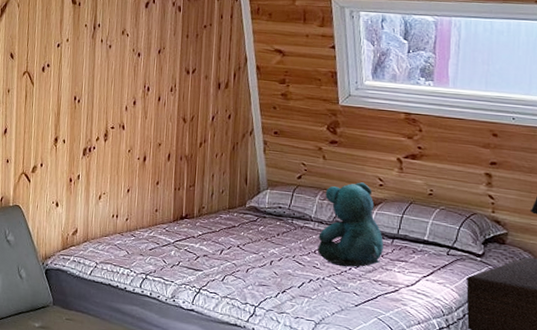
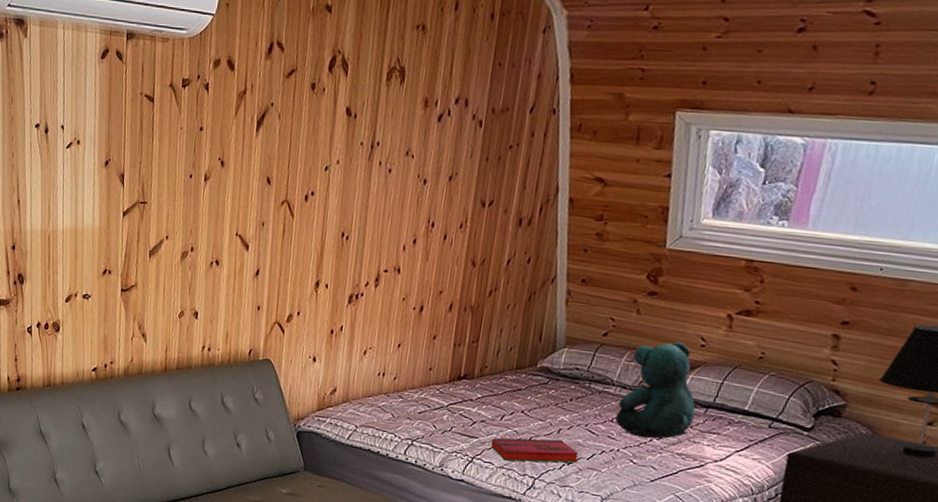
hardback book: none [214,270,291,292] -> present [491,438,579,463]

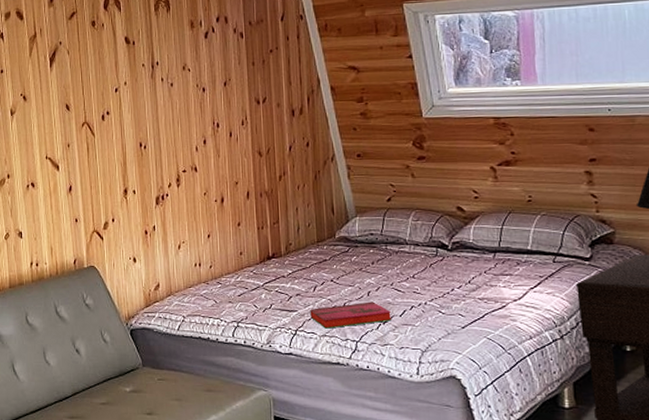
teddy bear: present [615,341,696,439] -> none [415,197,486,288]

